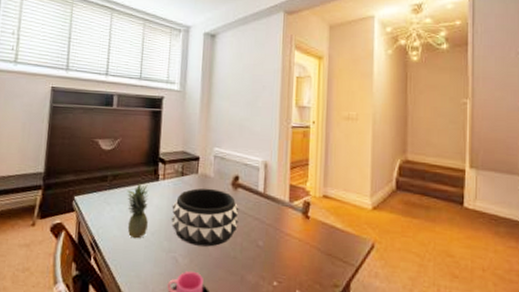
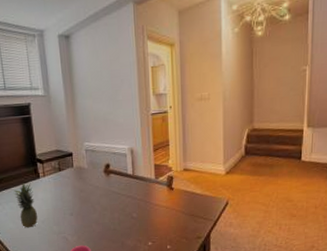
decorative bowl: present [171,188,239,247] -> none [55,178,114,226]

